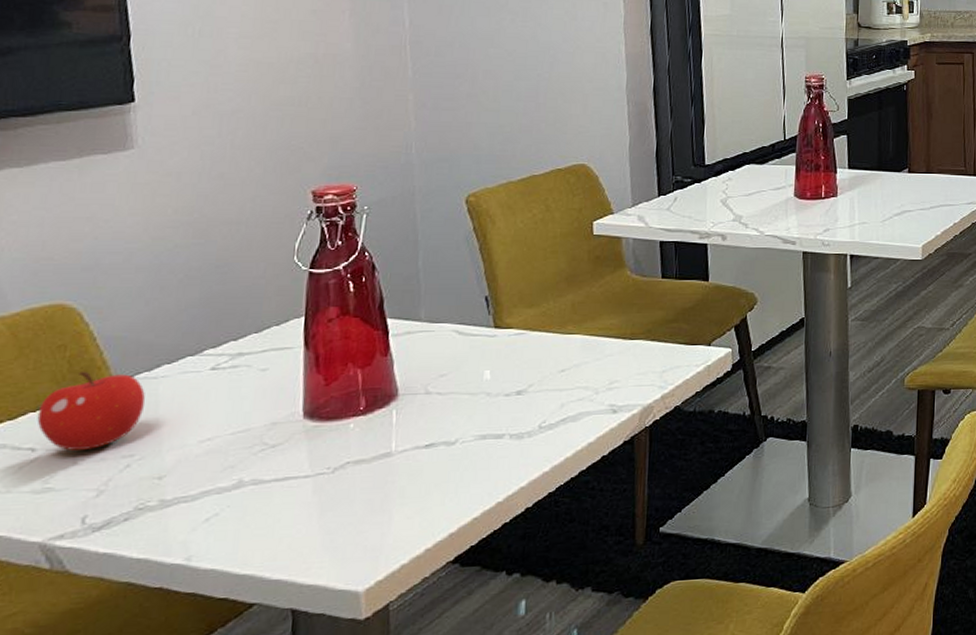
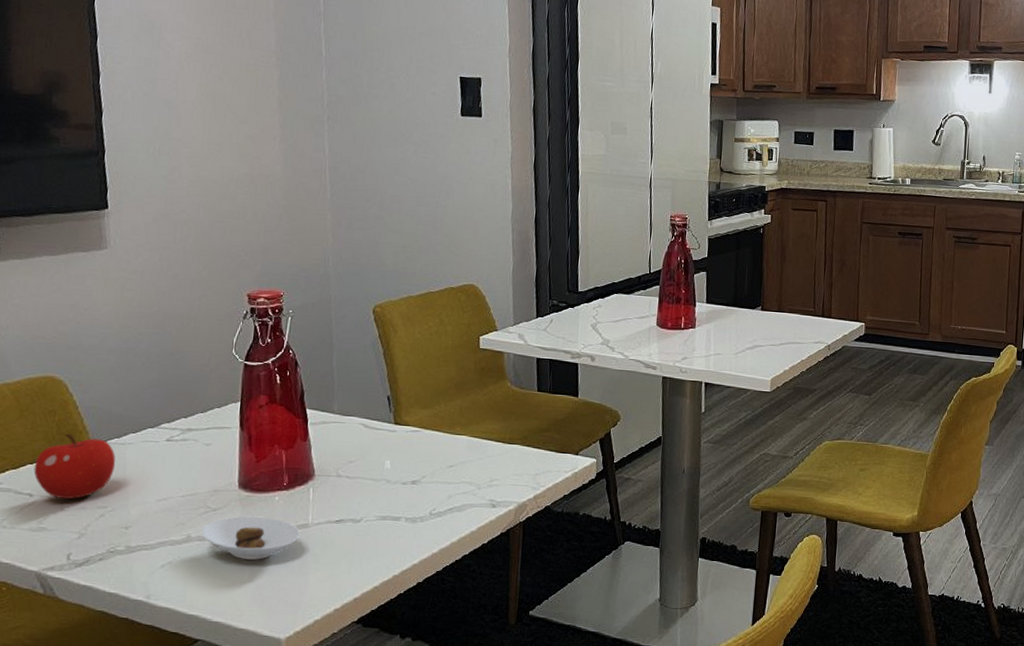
saucer: none [256,448,382,502] -> present [201,515,301,560]

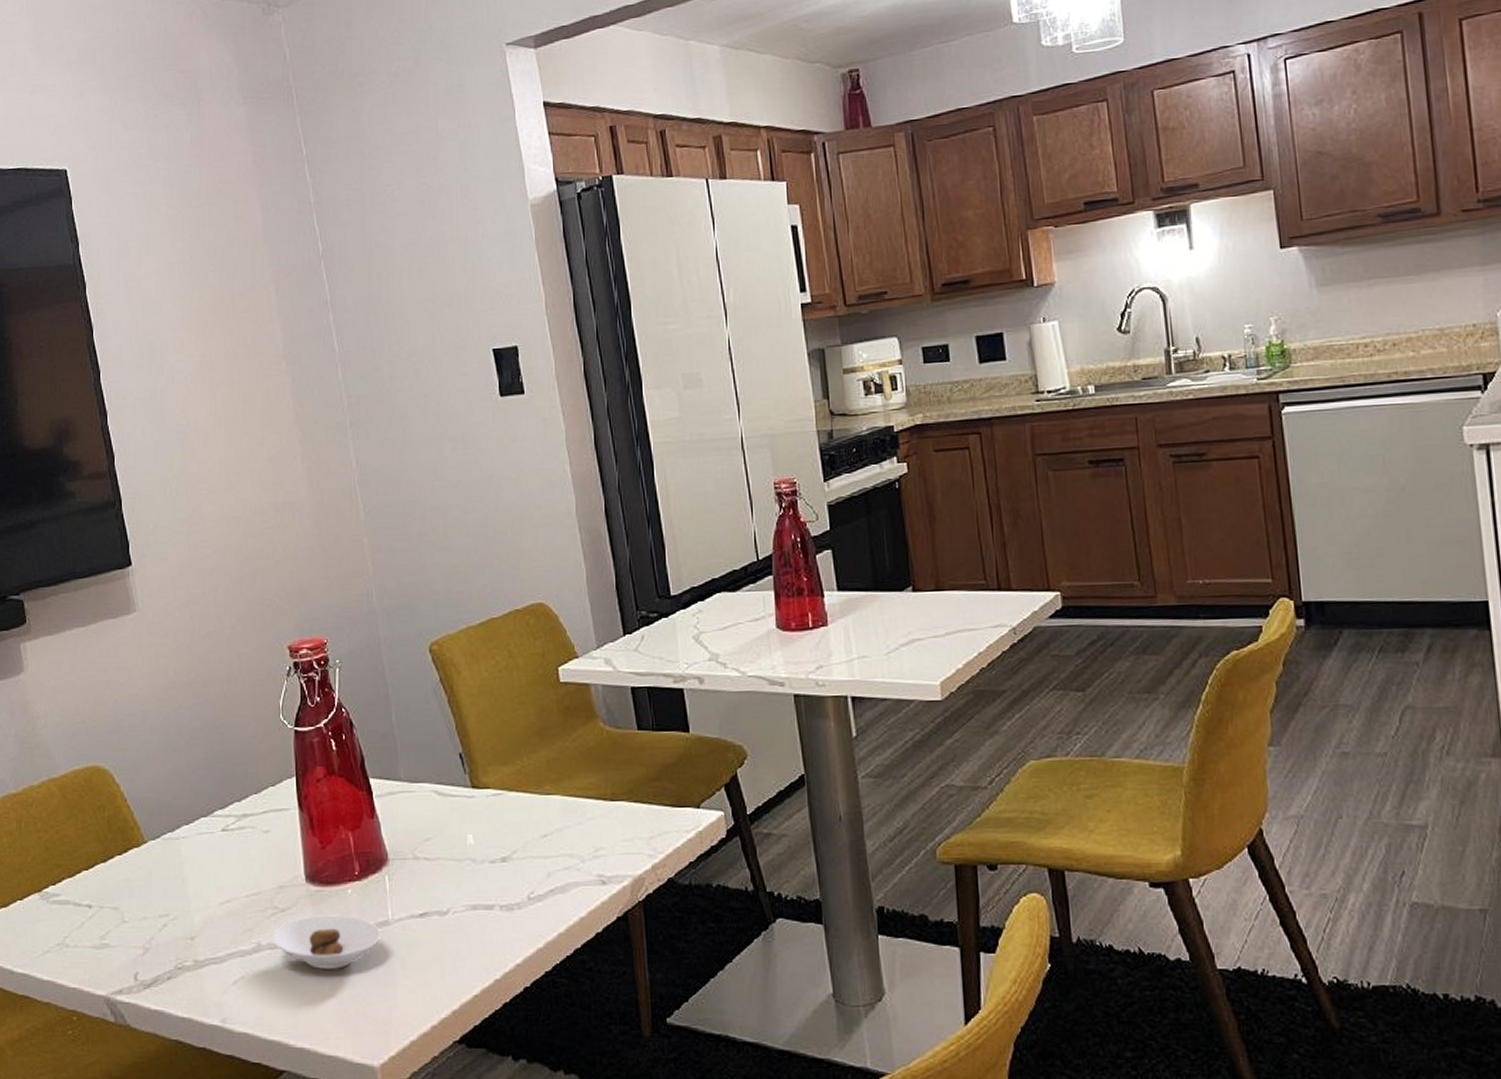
fruit: present [33,433,116,500] -> none [90,831,171,909]

